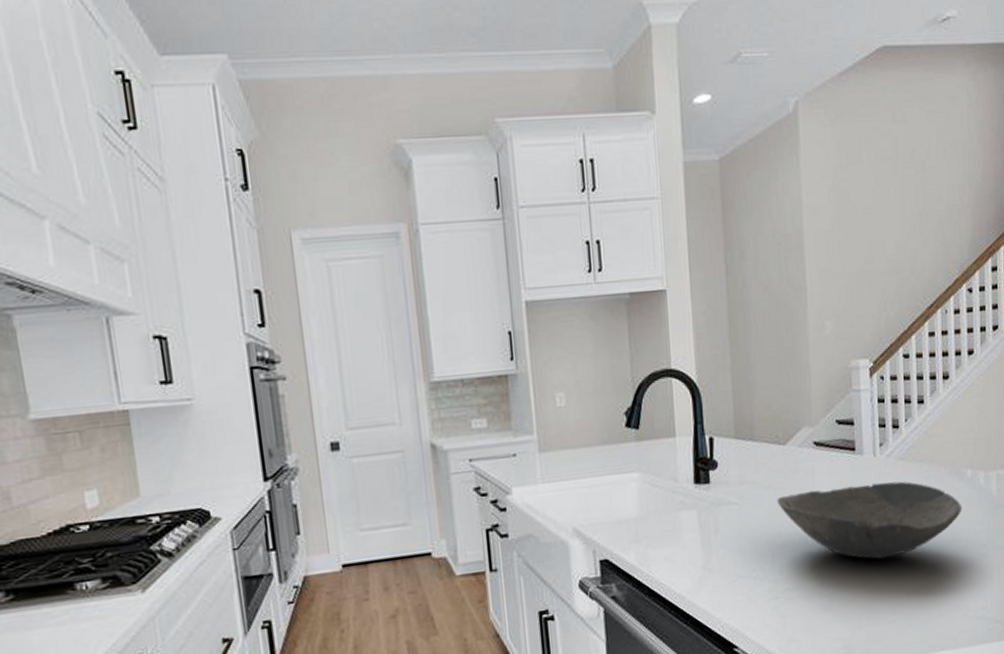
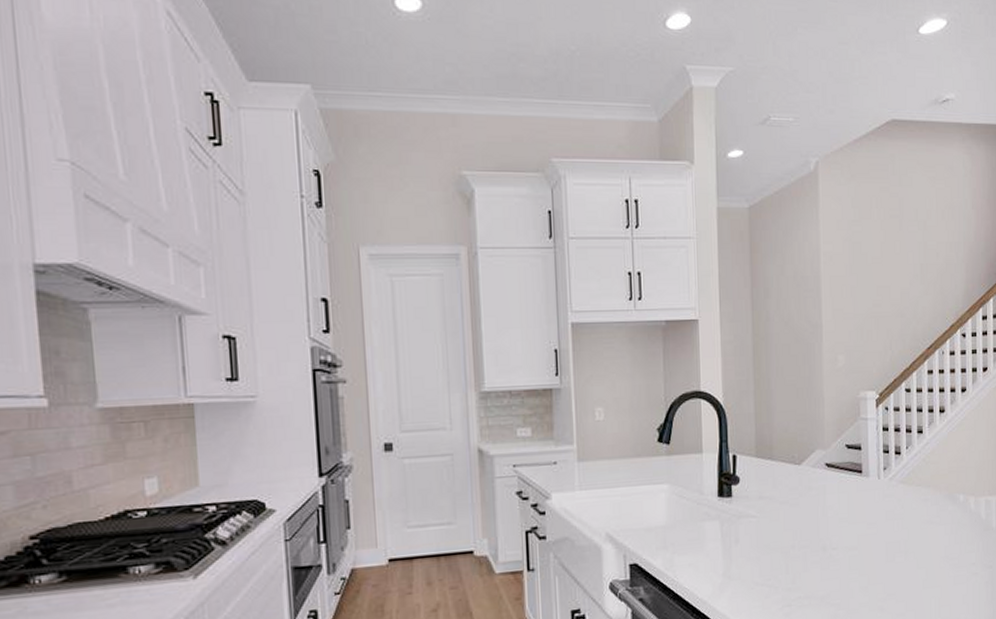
bowl: present [777,481,962,559] -> none [792,502,955,573]

